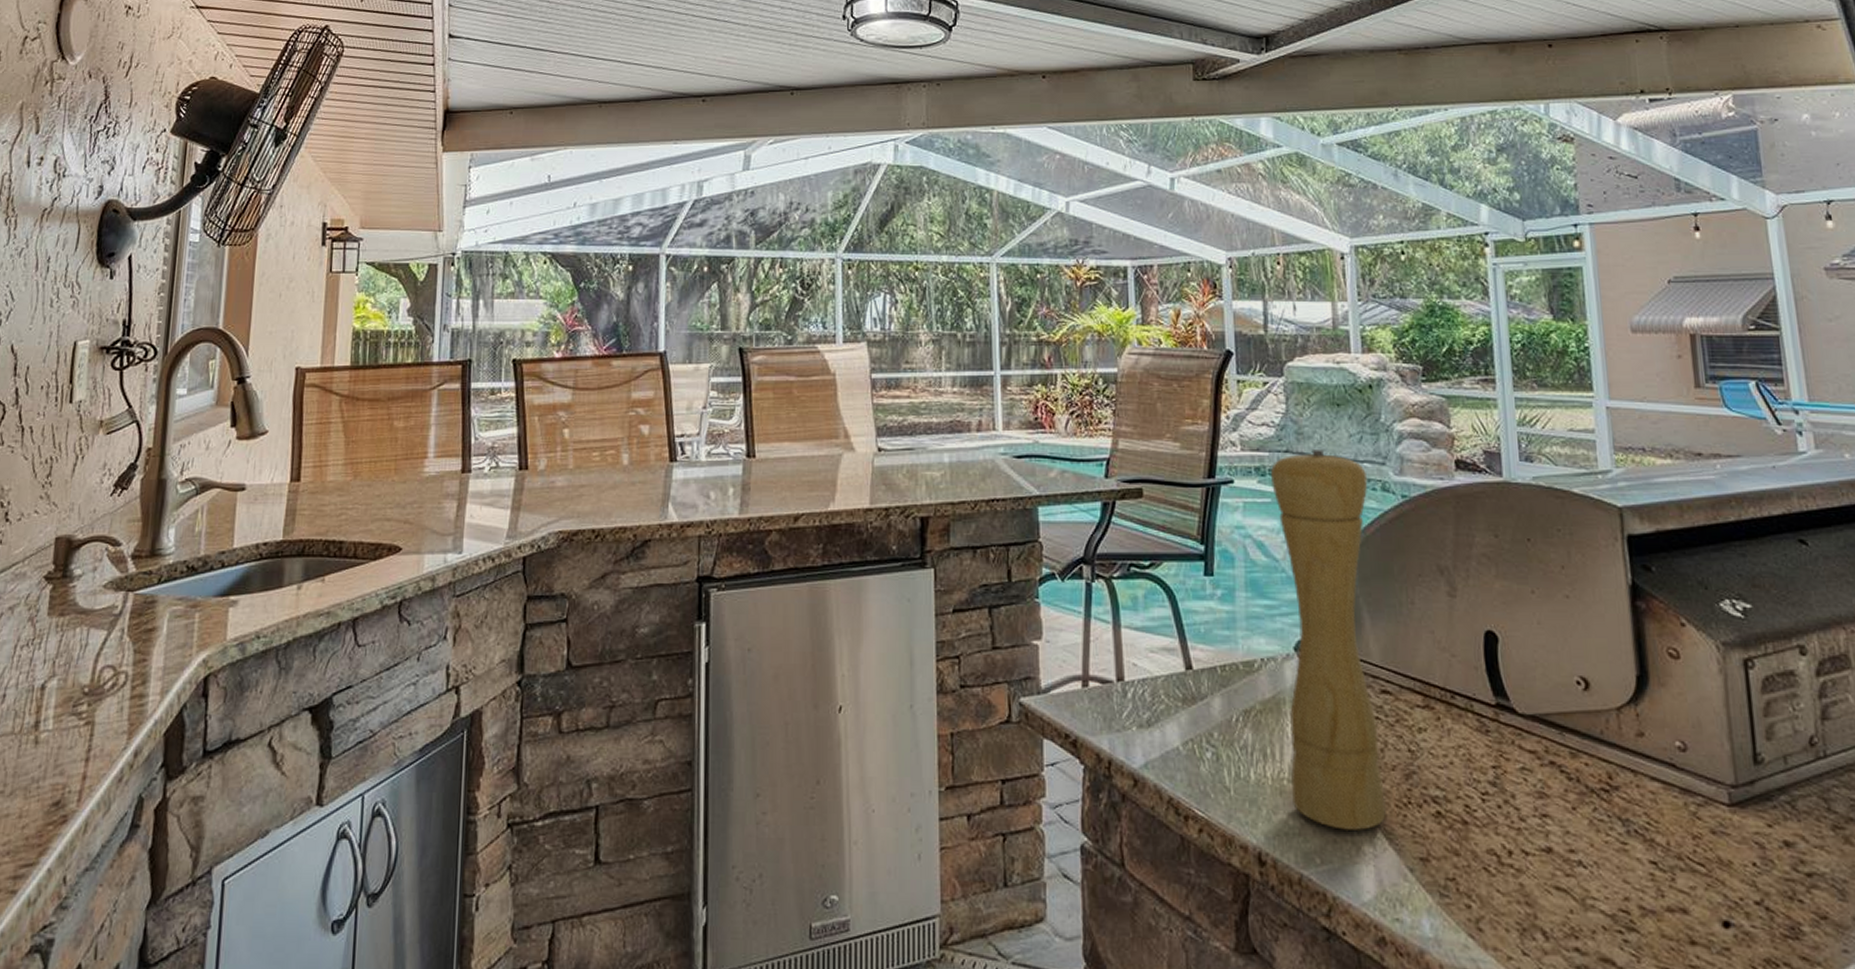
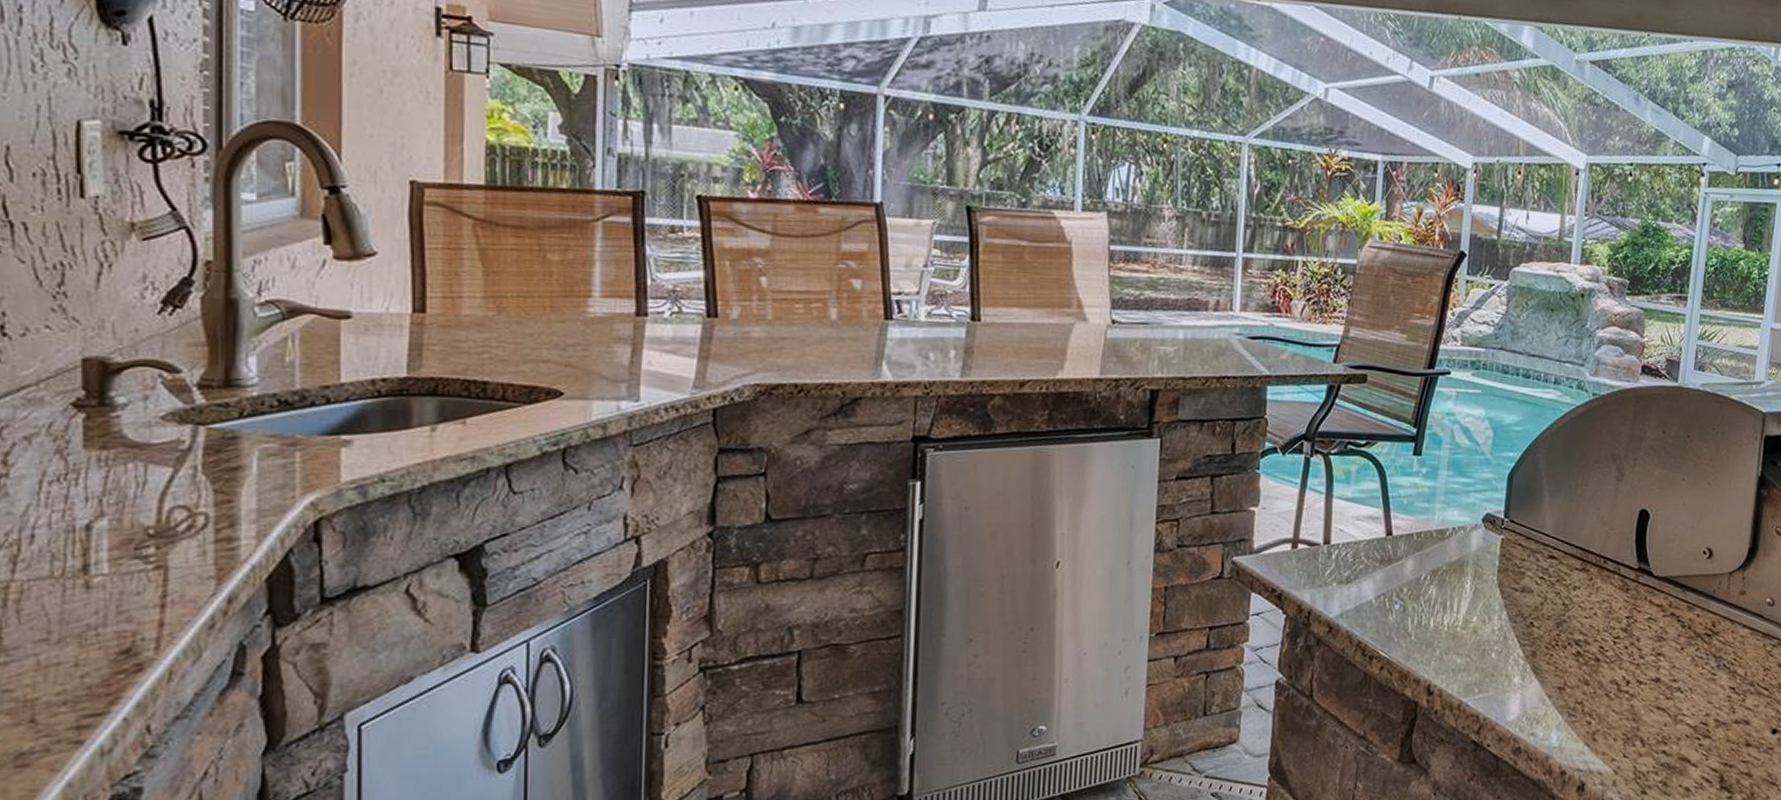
pepper mill: present [1270,450,1386,830] -> none [1462,349,1567,667]

